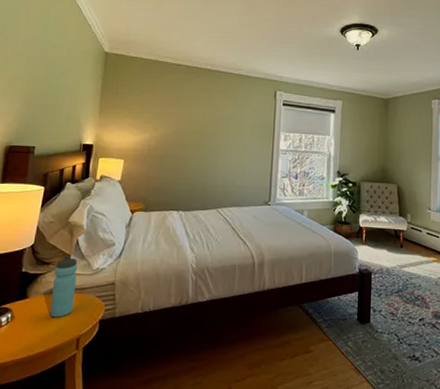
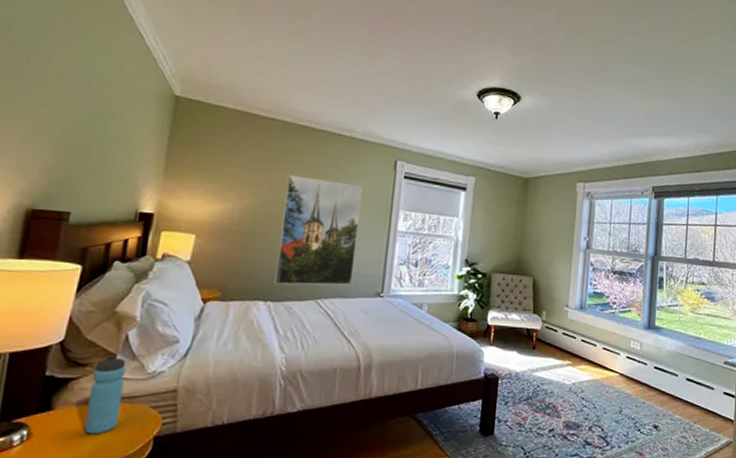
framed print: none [184,108,251,197] -> present [274,175,364,286]

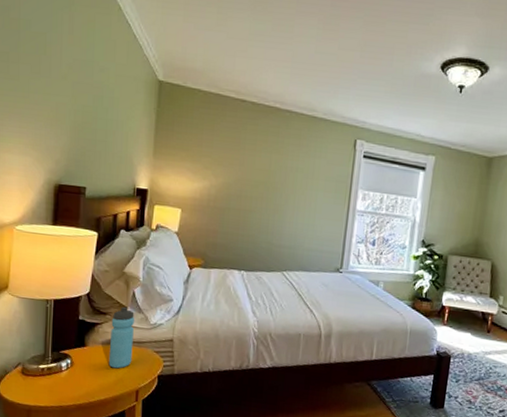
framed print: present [274,175,364,286] -> none [247,154,325,260]

